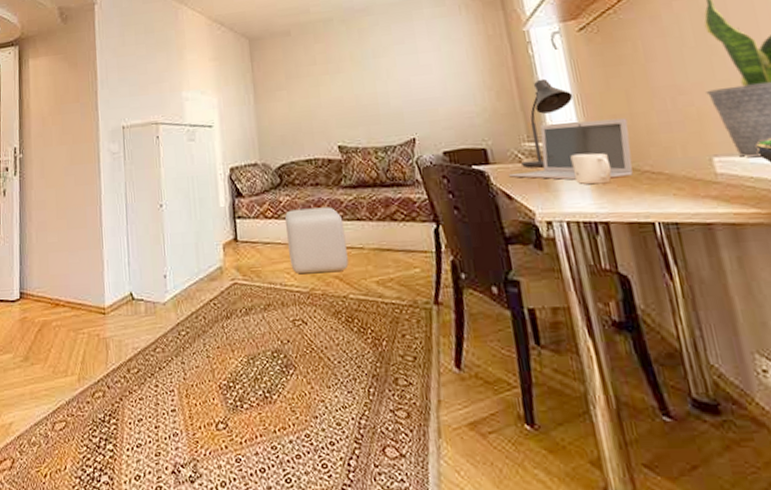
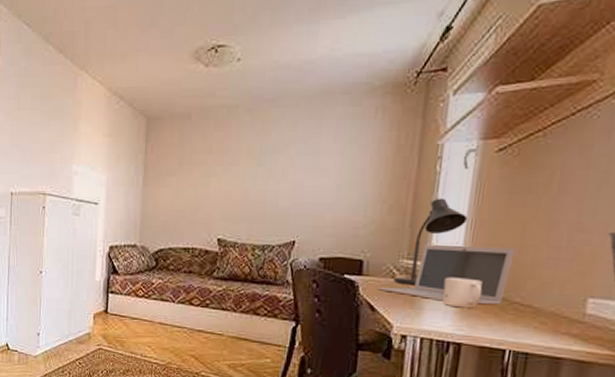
pouf: present [284,207,349,274] -> none [153,292,209,352]

